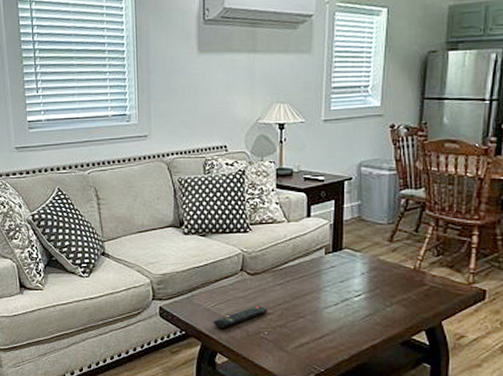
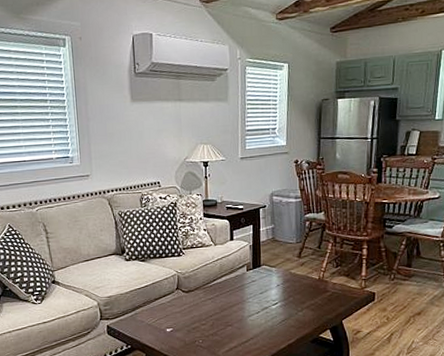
remote control: present [213,305,267,328] -> none [155,318,201,340]

